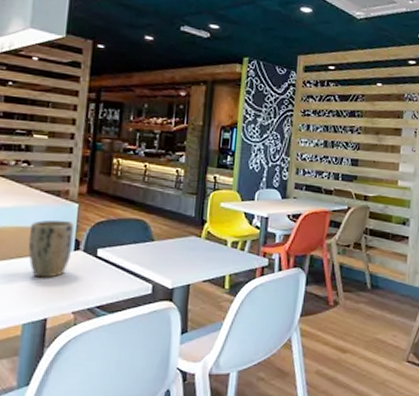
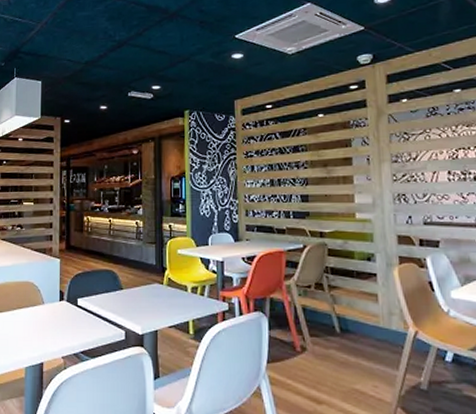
plant pot: present [28,219,75,278] -> none [25,274,59,326]

